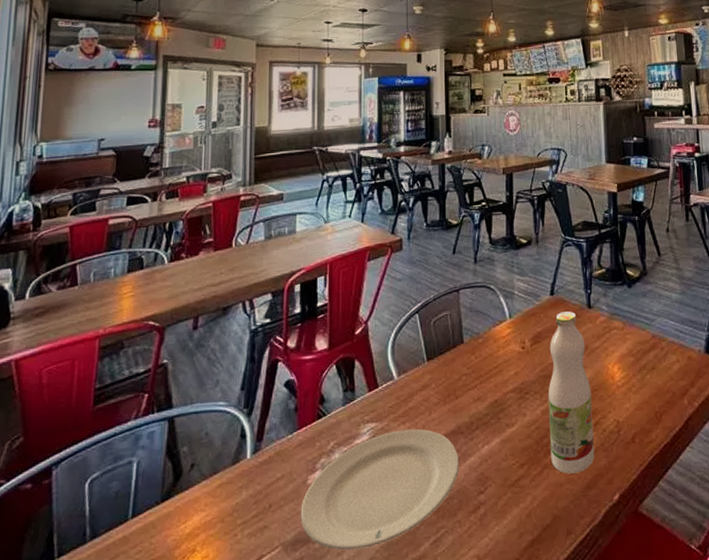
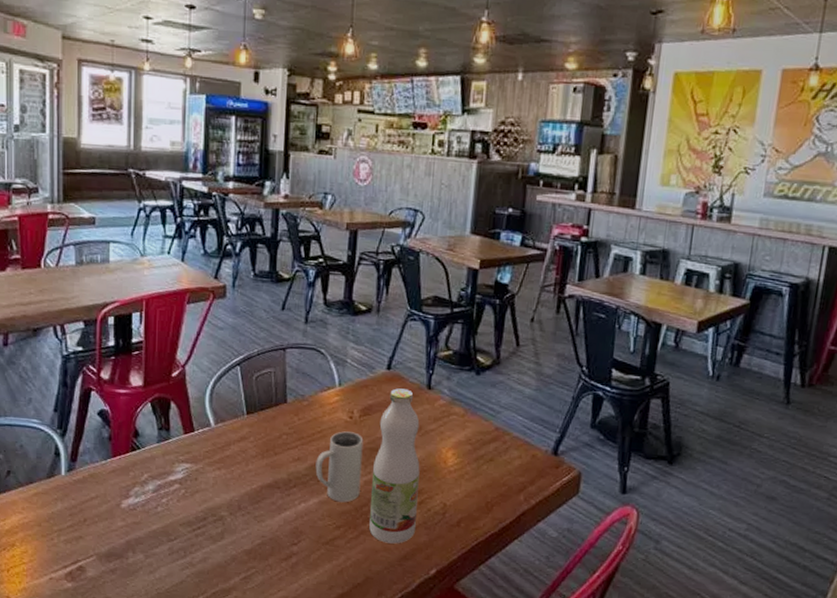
plate: present [300,428,459,551] -> none [114,474,274,572]
mug: none [495,362,539,438] -> present [315,431,364,503]

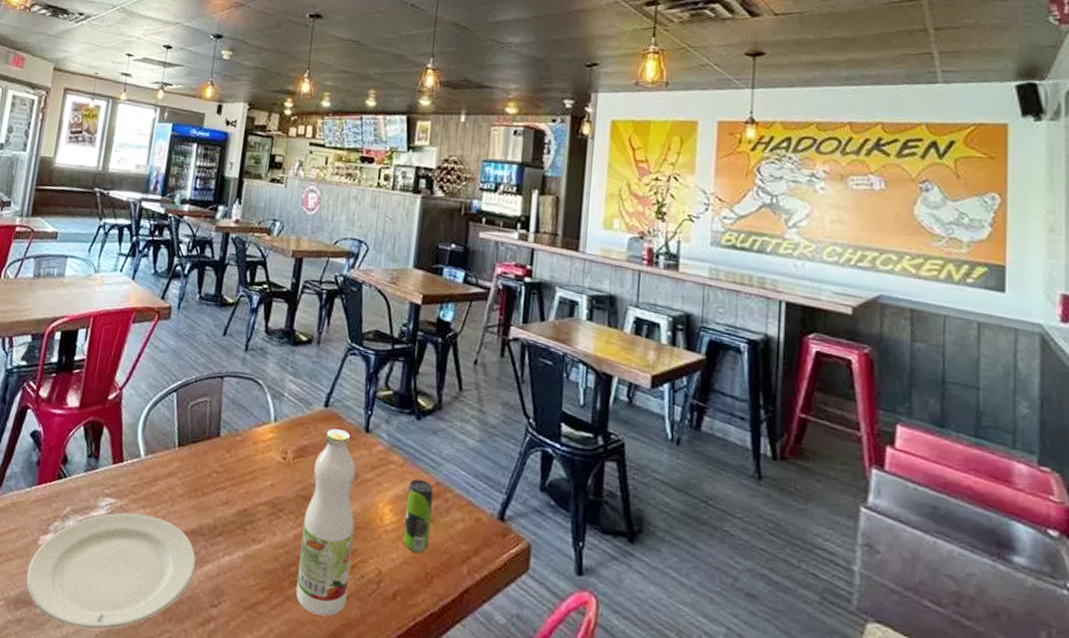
plate: none [114,474,274,572] -> present [26,512,196,630]
mug: present [315,431,364,503] -> none [243,473,296,559]
beverage can: none [466,426,493,487] -> present [403,478,433,553]

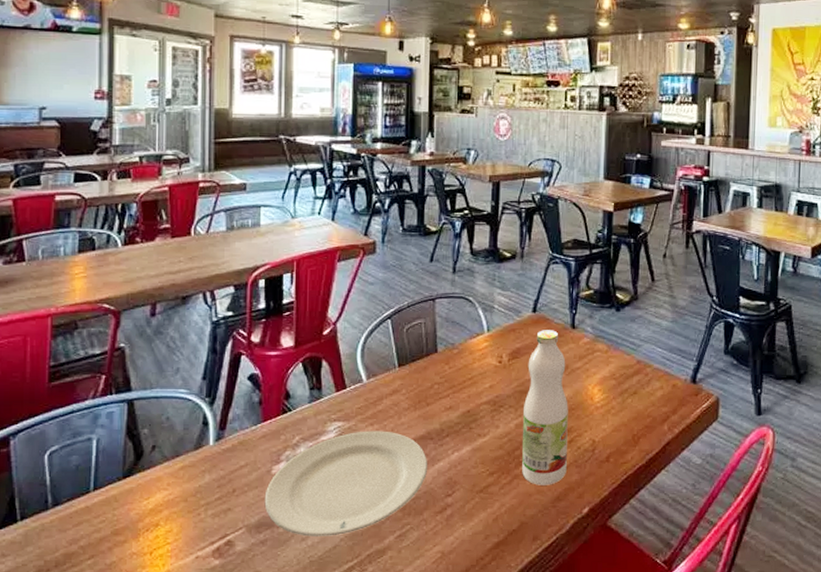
beverage can: present [403,478,433,553] -> none [612,360,635,420]

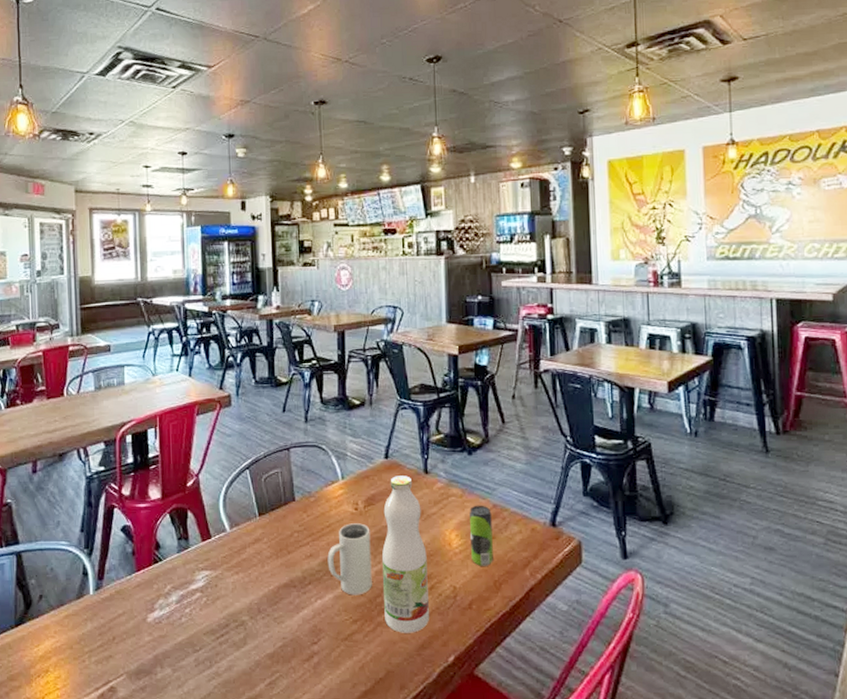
plate: present [264,431,427,537] -> none [142,579,292,683]
mug: none [467,376,513,448] -> present [327,523,372,595]
beverage can: none [612,360,635,420] -> present [470,505,493,566]

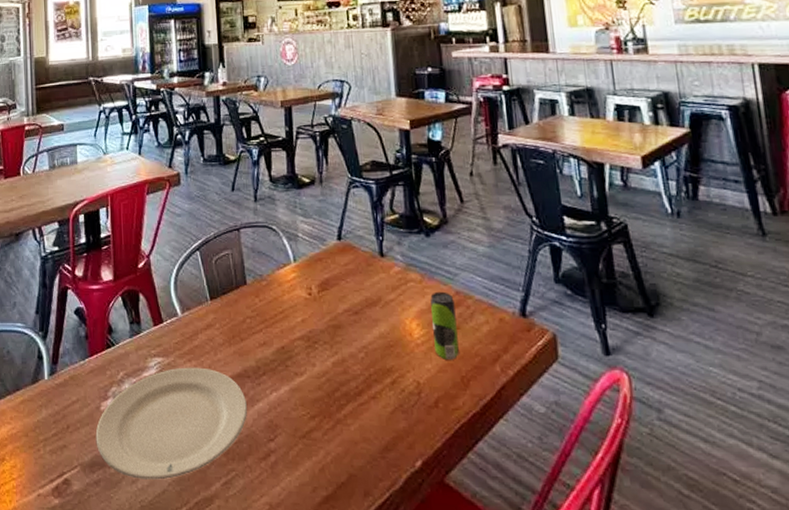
plate: none [142,579,292,683] -> present [95,367,247,480]
mug: present [327,523,372,595] -> none [281,309,330,389]
juice bottle: present [381,476,429,633] -> none [338,259,392,433]

